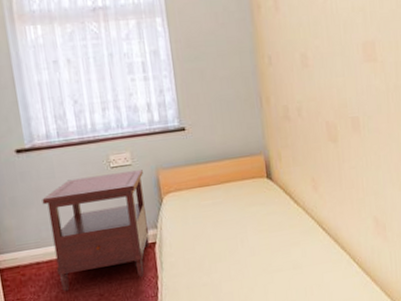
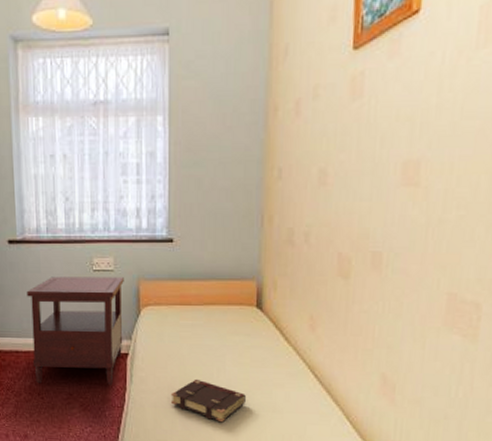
book: none [201,253,270,289] -> present [170,379,246,423]

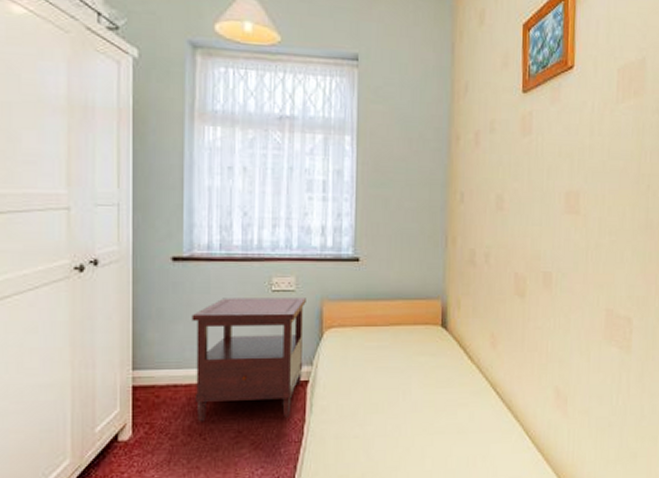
book: present [170,379,246,423] -> none [354,404,431,449]

